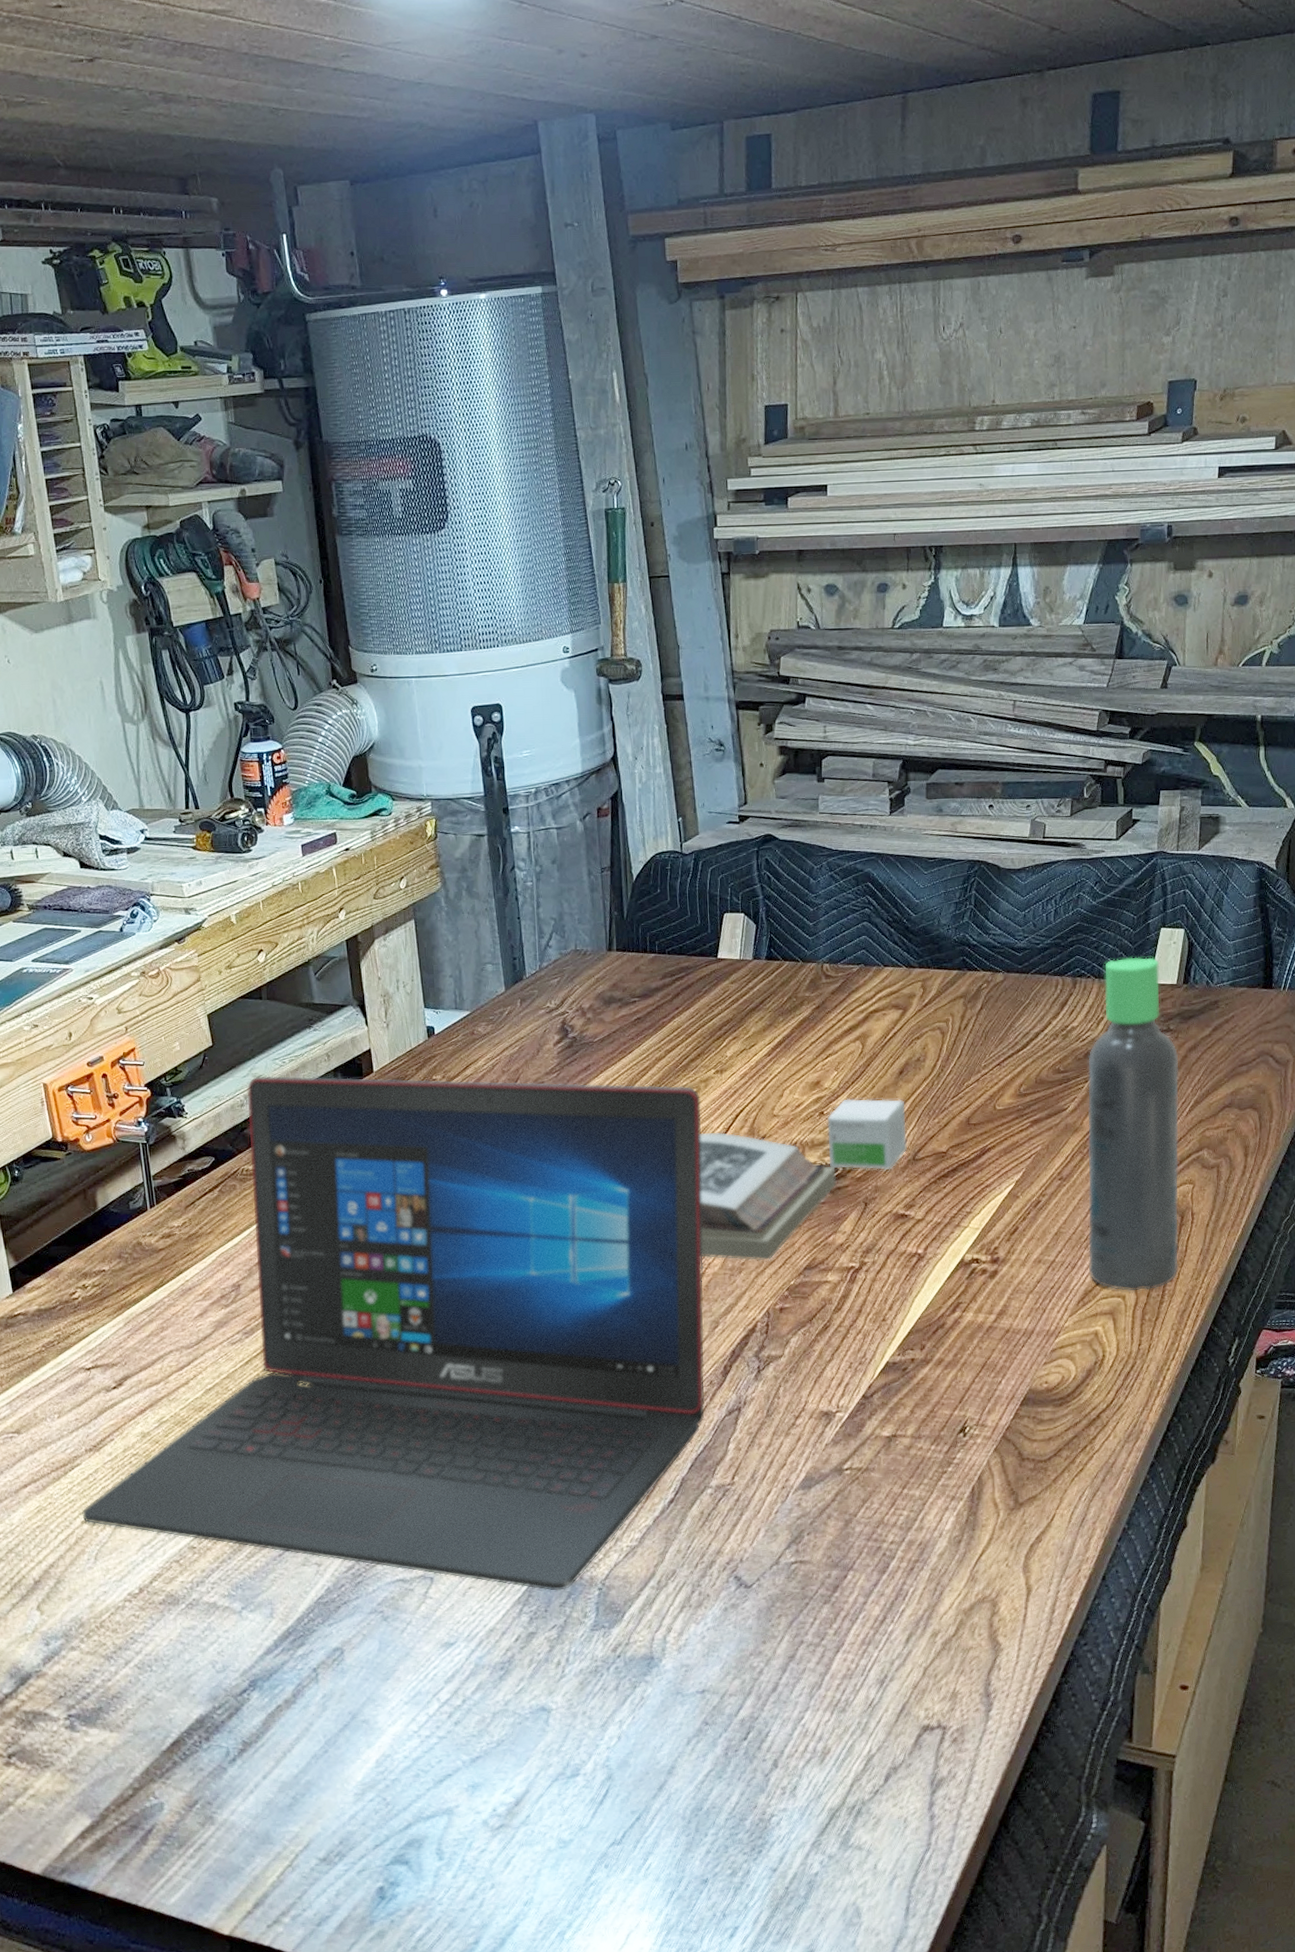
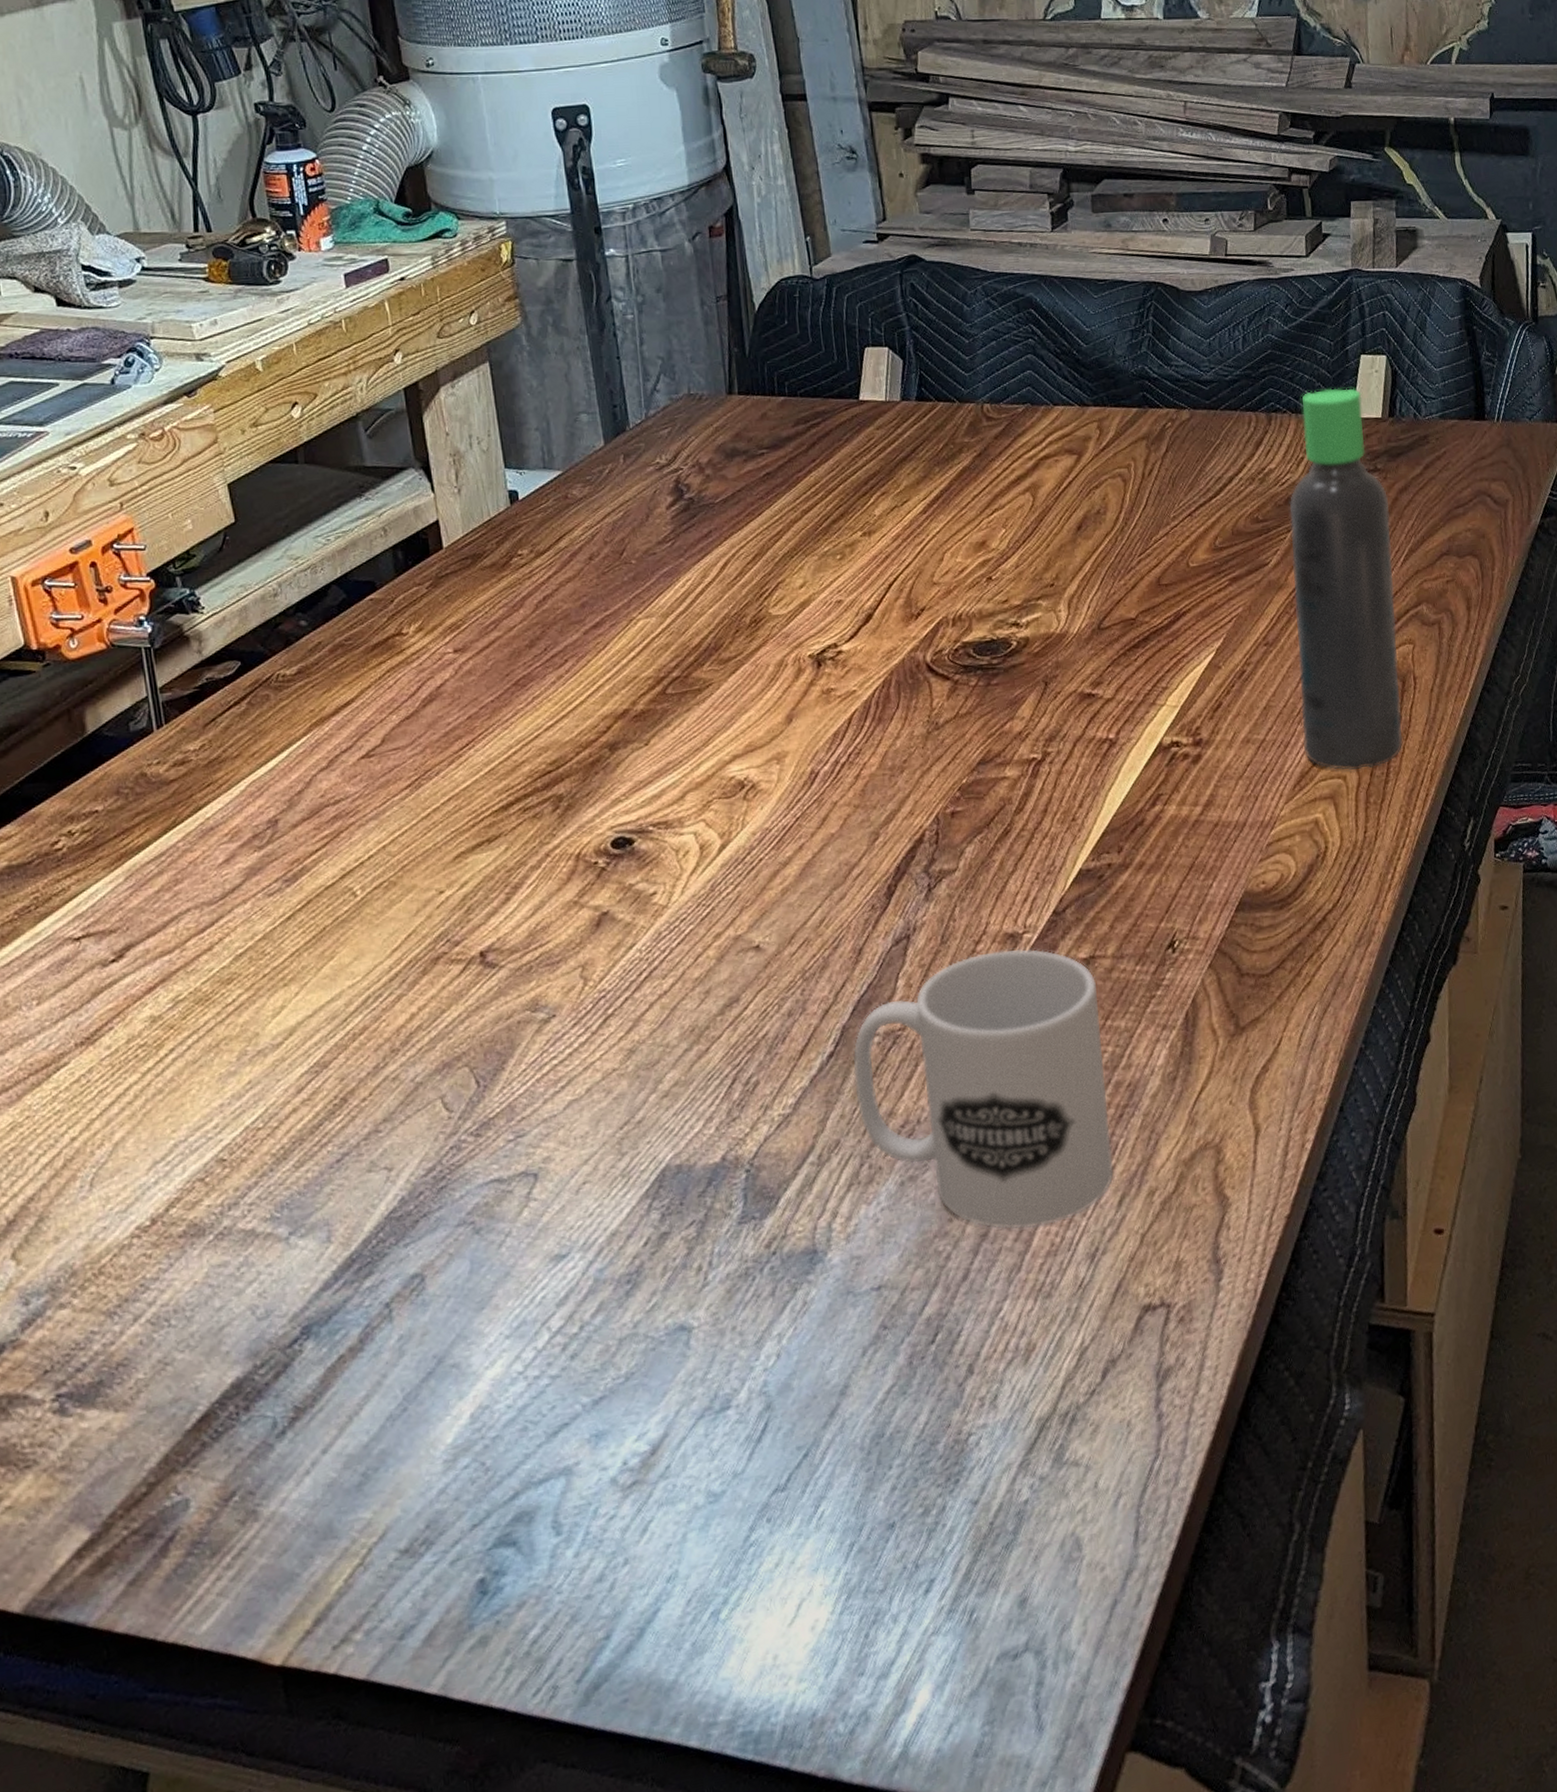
laptop: present [82,1076,705,1591] -> none [71,552,867,1179]
mug: none [689,1425,903,1654] -> present [853,949,1114,1229]
book: present [699,1131,837,1261] -> none [847,605,1012,758]
small box: present [827,1098,908,1171] -> none [996,559,1091,643]

